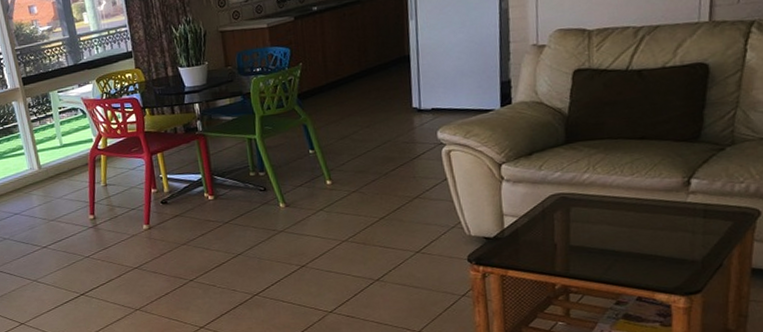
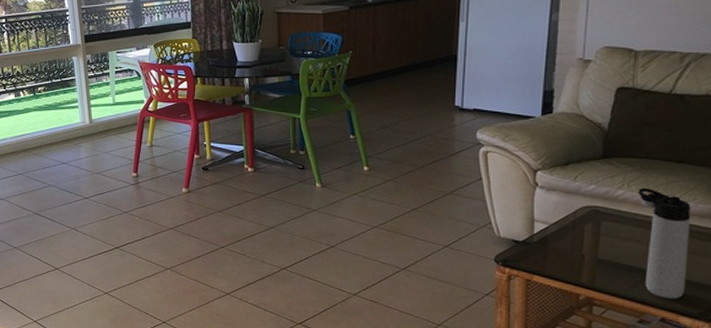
thermos bottle: none [604,168,659,277] -> present [638,188,691,299]

